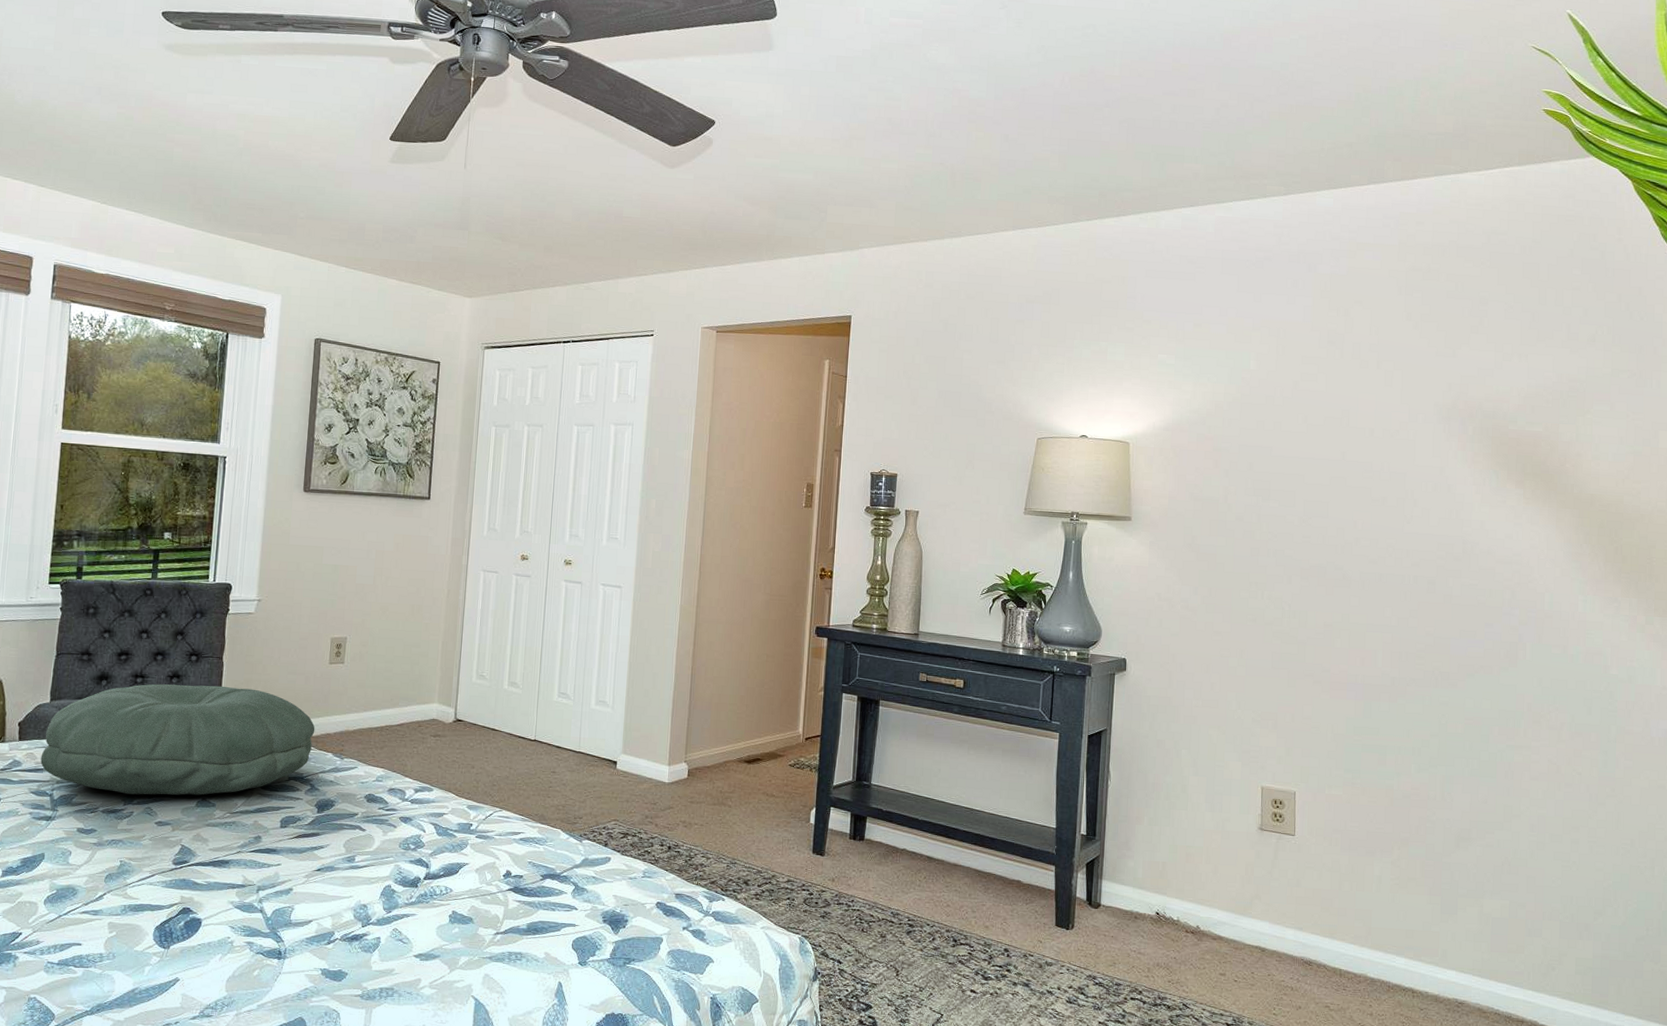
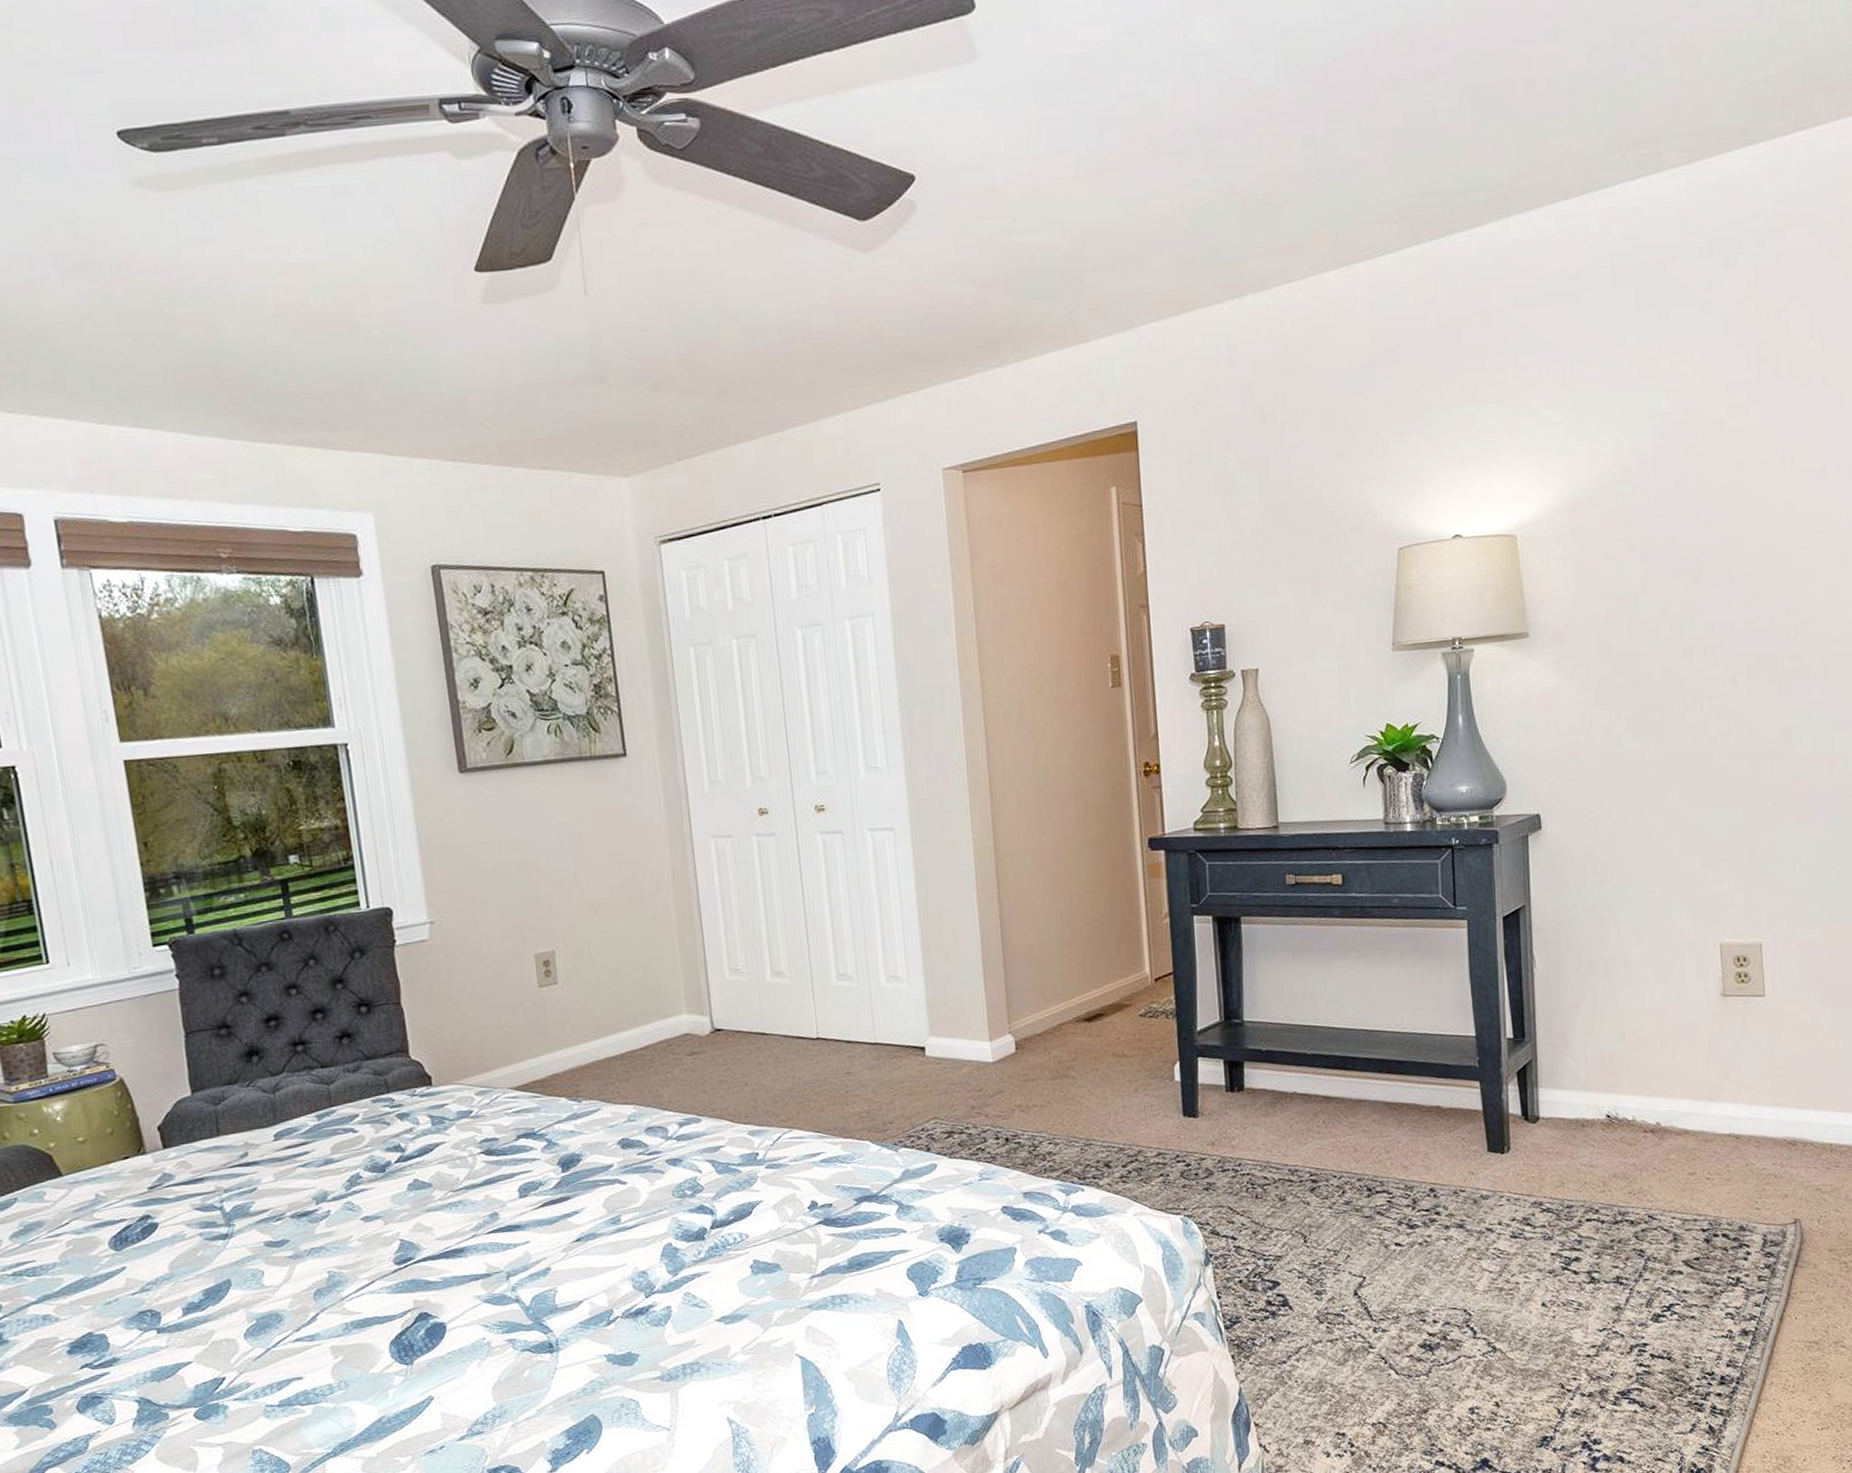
pillow: present [40,684,315,796] -> none [195,1034,539,1191]

